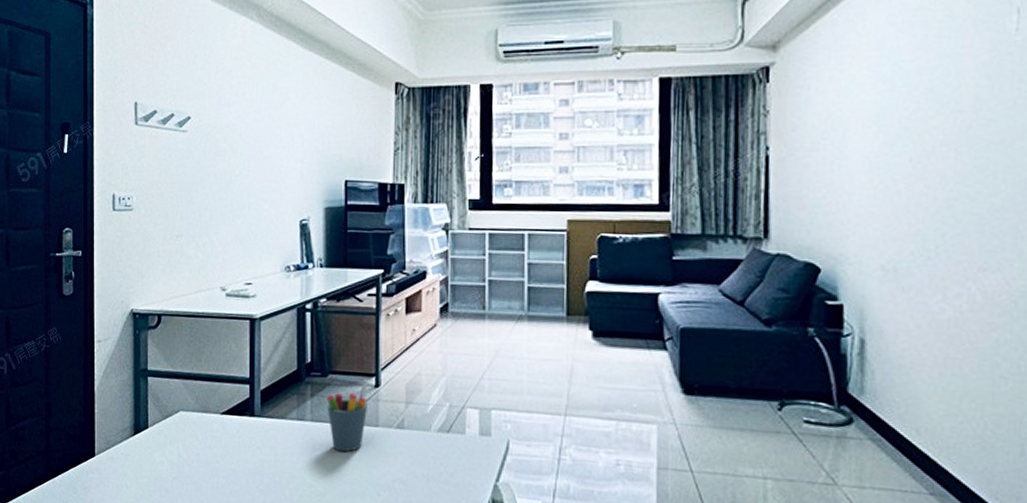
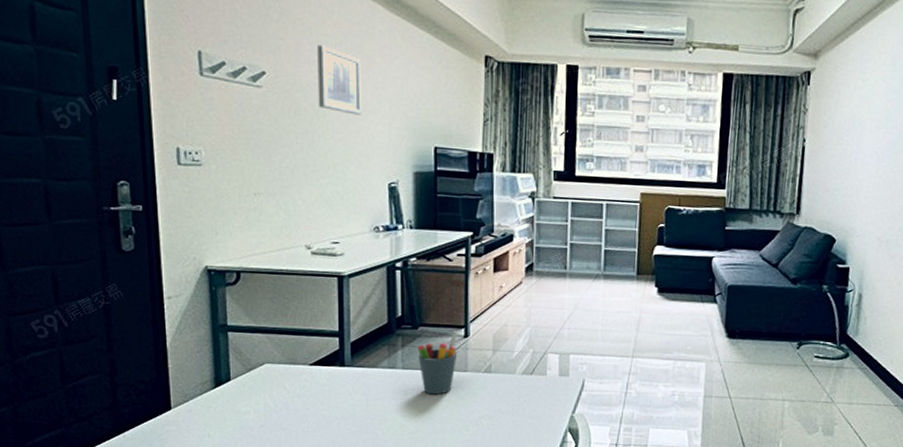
wall art: none [236,87,276,153] -> present [317,45,362,115]

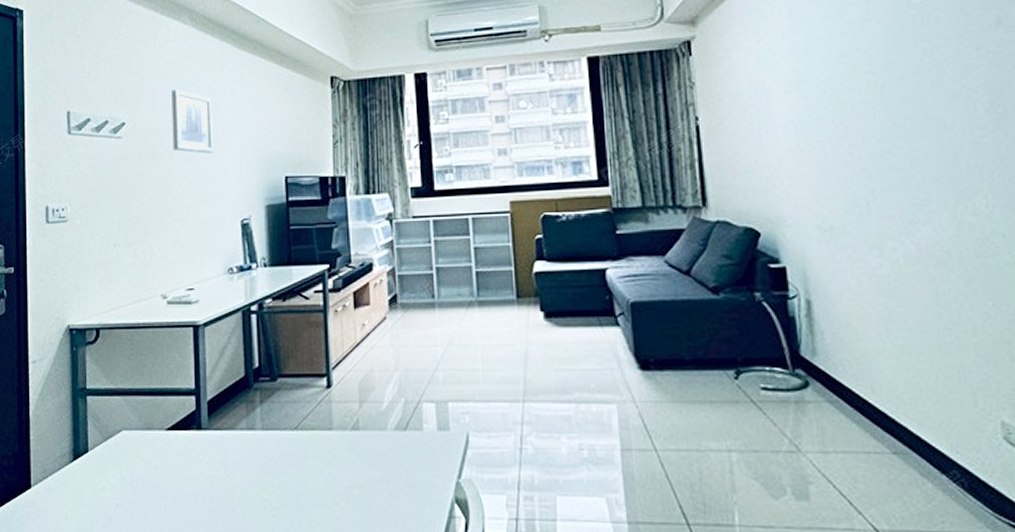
pen holder: present [417,330,458,395] -> none [277,380,321,461]

